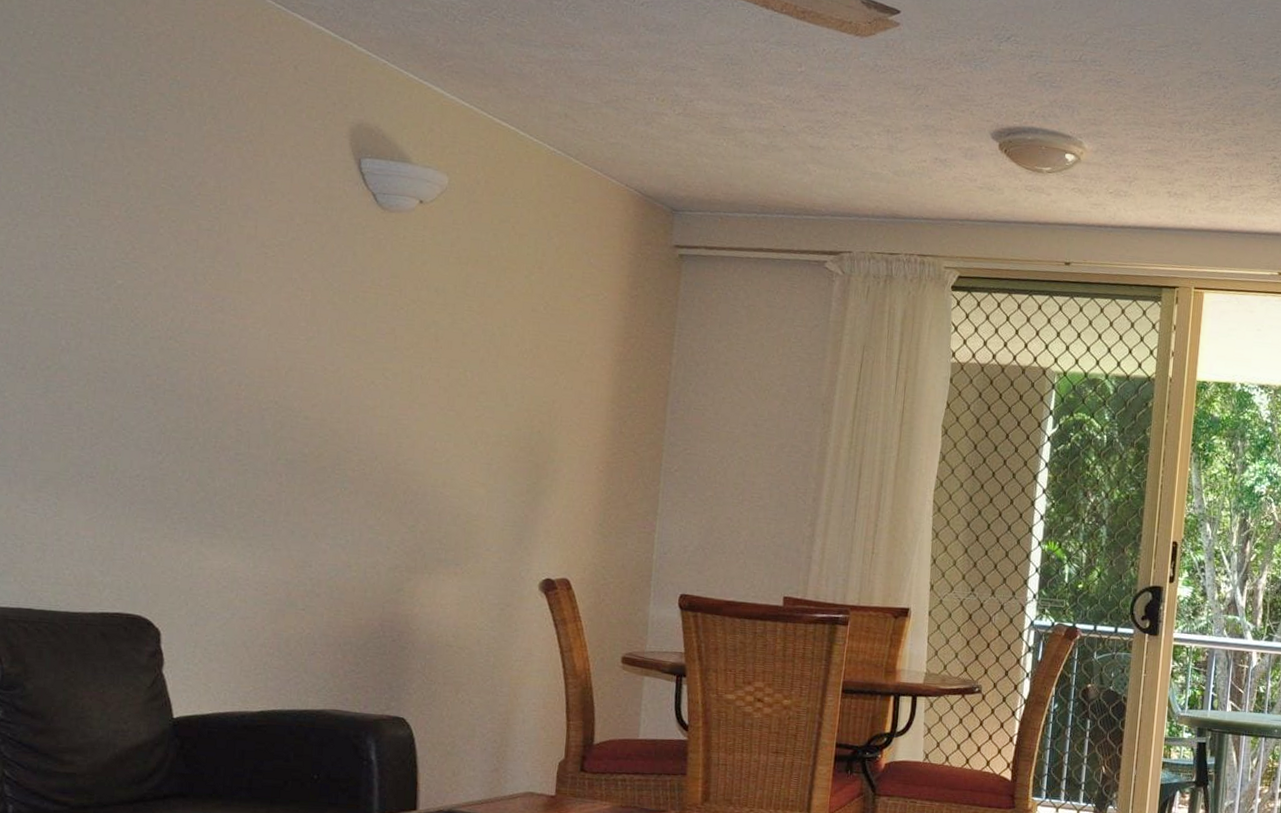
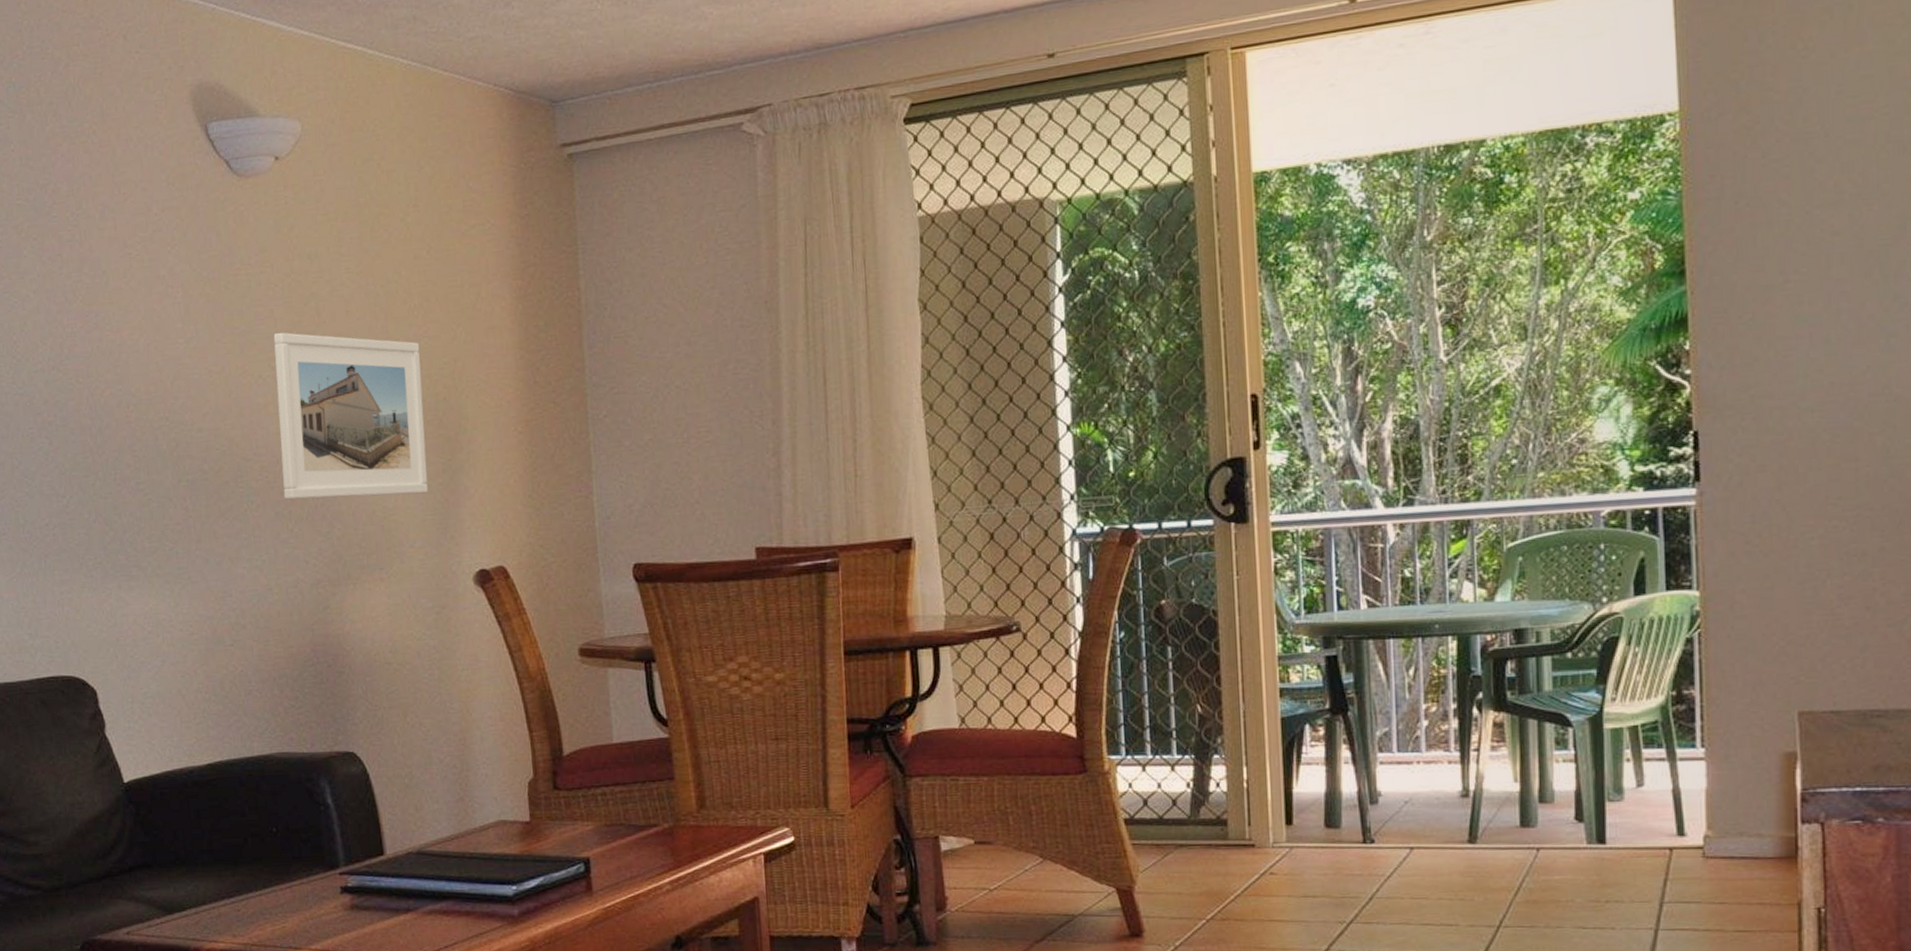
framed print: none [376,348,524,507] -> present [273,332,428,500]

